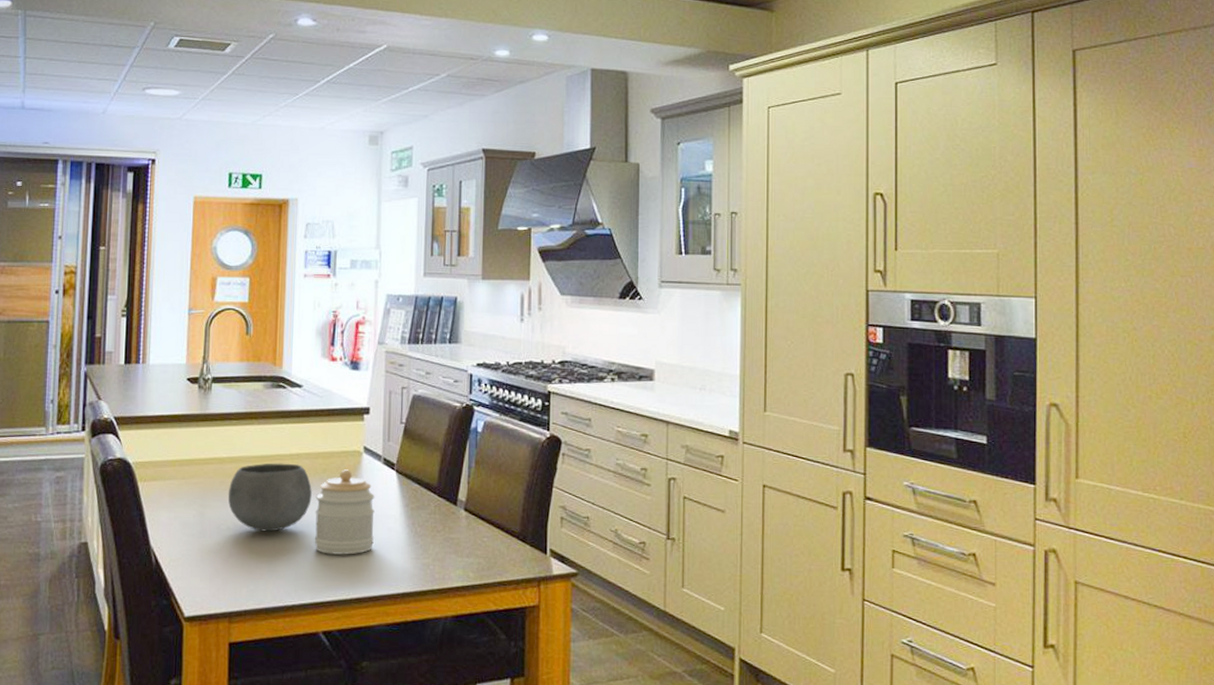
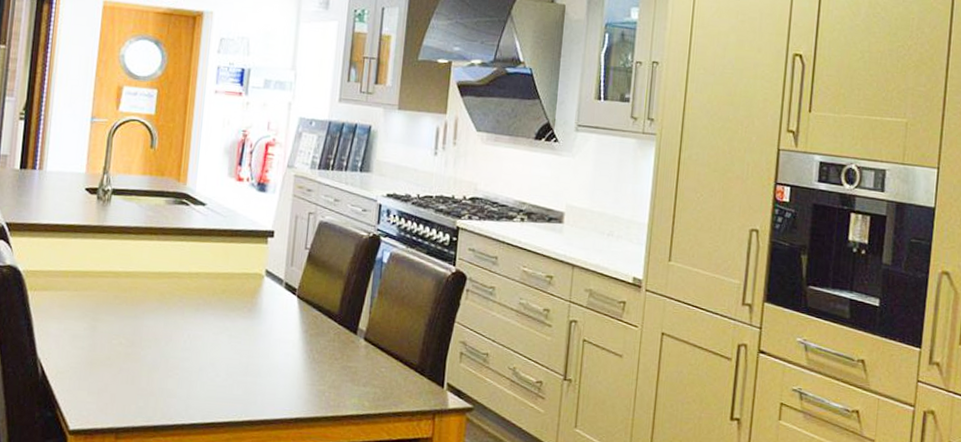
bowl: present [228,463,312,532] -> none [121,280,210,350]
jar: present [315,469,375,555] -> none [209,291,274,377]

